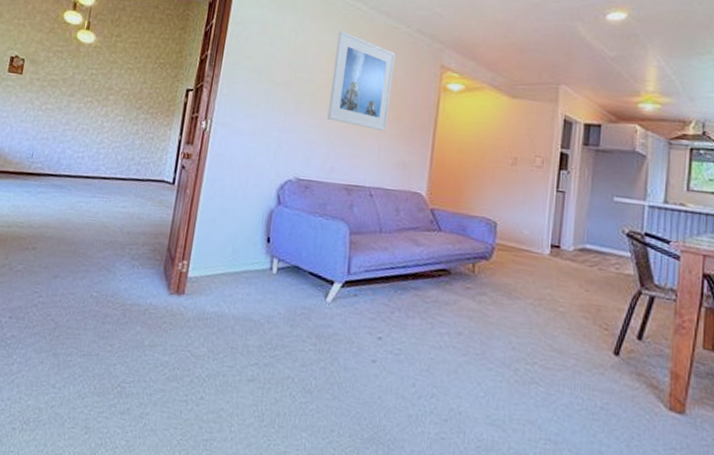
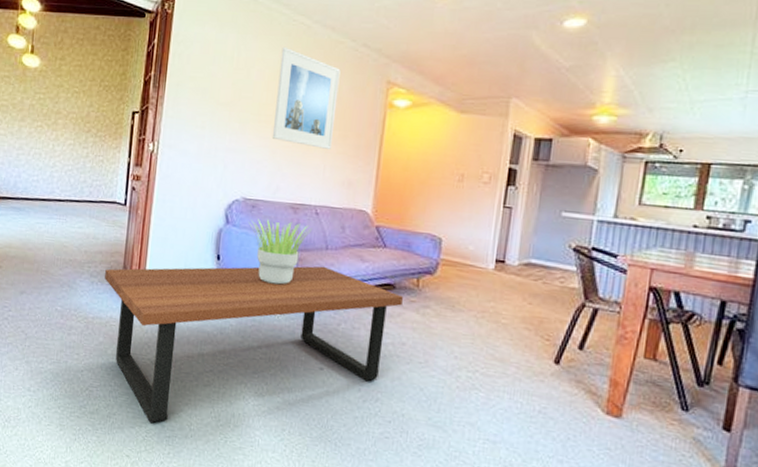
coffee table: none [147,249,458,425] -> present [105,266,403,424]
potted plant: none [300,200,365,270] -> present [248,219,312,285]

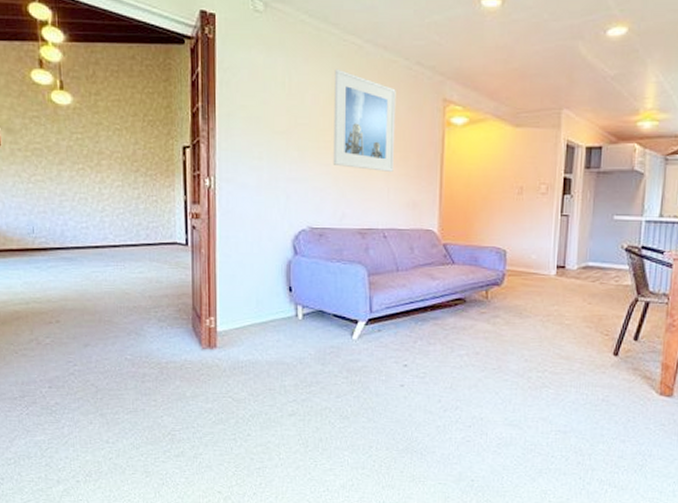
coffee table: present [105,266,403,424] -> none [174,288,474,458]
potted plant: present [248,219,312,285] -> none [317,246,381,310]

